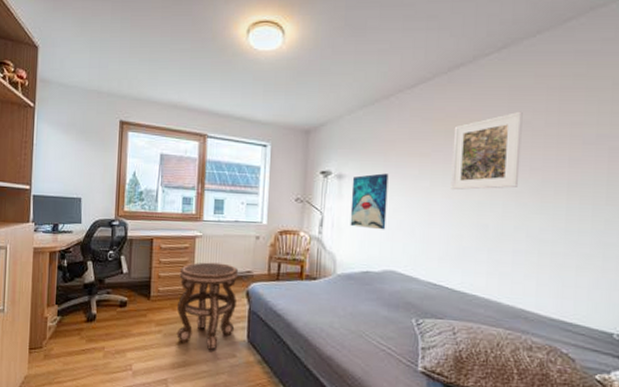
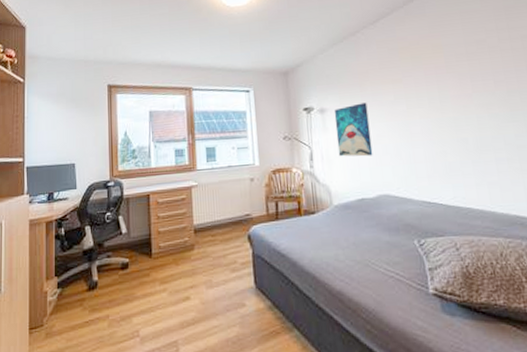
side table: present [176,262,239,350] -> none [179,209,241,302]
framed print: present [451,111,523,191] -> none [418,32,487,111]

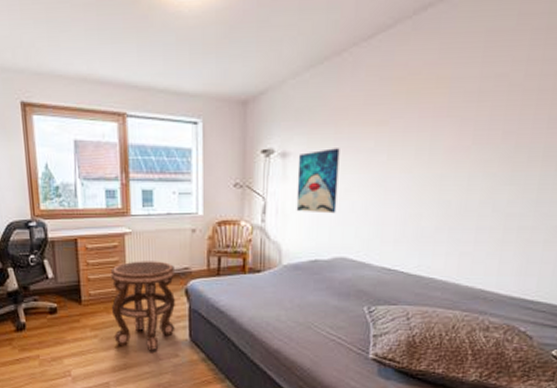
side table: none [179,209,241,302] -> present [110,261,176,351]

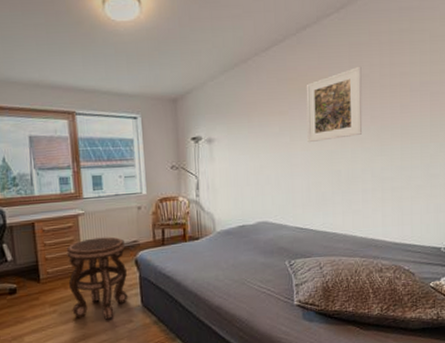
wall art: present [296,148,340,214] -> none [221,133,256,187]
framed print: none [410,61,500,164] -> present [306,66,363,143]

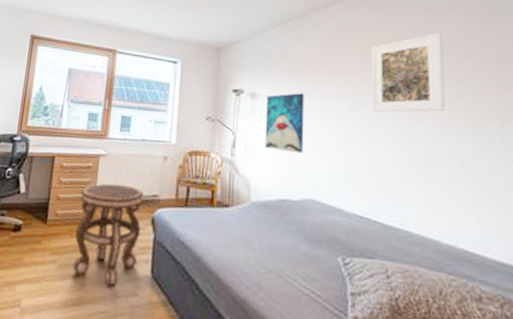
wall art: none [221,133,256,187] -> present [264,93,304,154]

